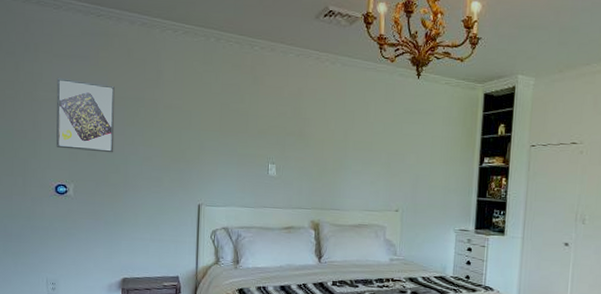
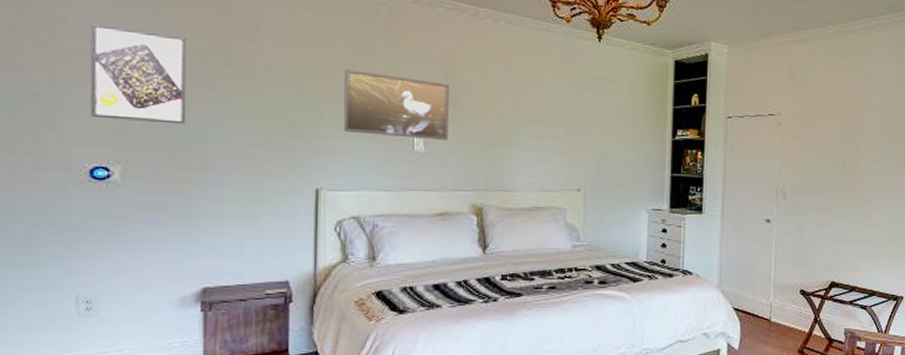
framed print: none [218,108,296,166] -> present [343,69,449,140]

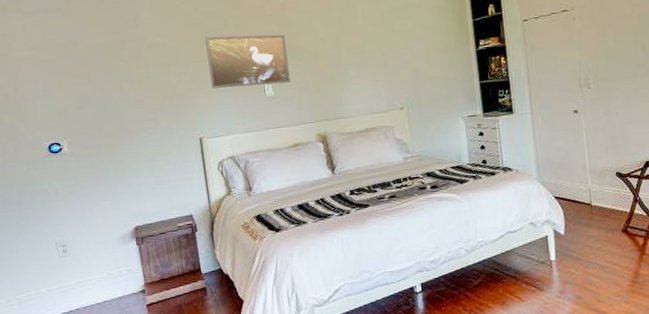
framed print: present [90,23,187,125] -> none [30,33,103,106]

